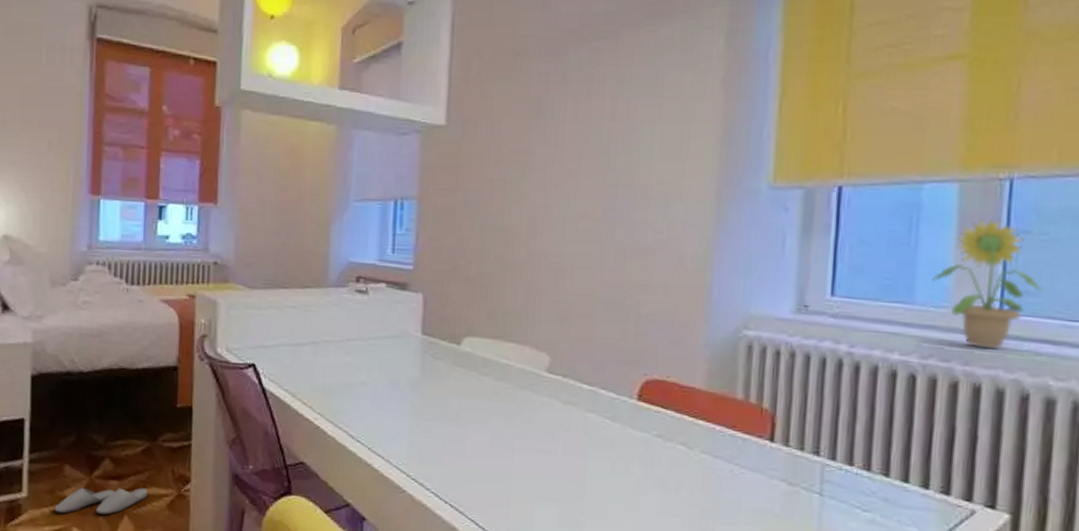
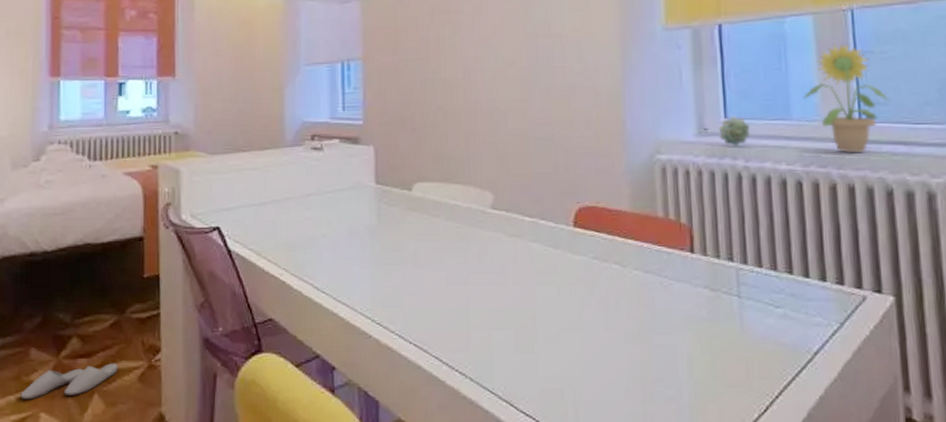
succulent plant: none [821,293,862,329] -> present [718,116,751,146]

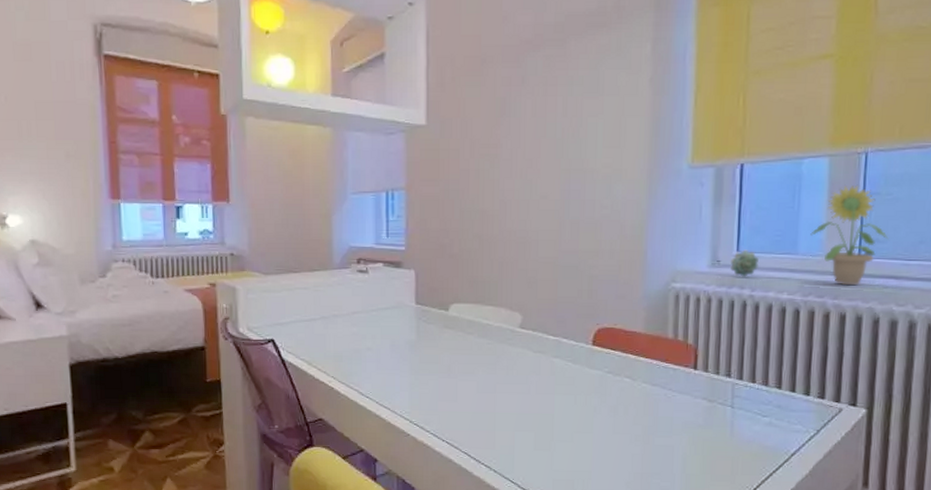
slippers: present [21,363,118,400] -> none [102,453,187,482]

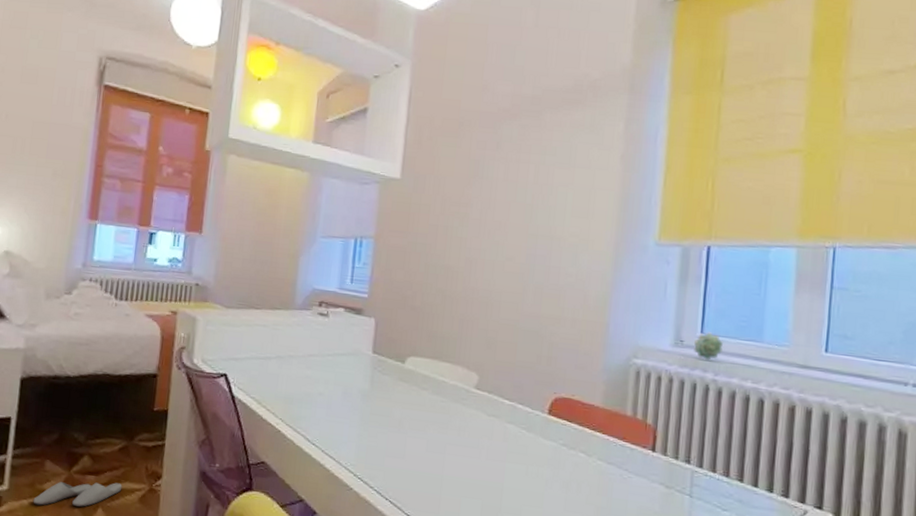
slippers: none [102,453,187,482] -> present [33,481,123,507]
sunflower: present [810,184,889,286] -> none [776,278,857,381]

